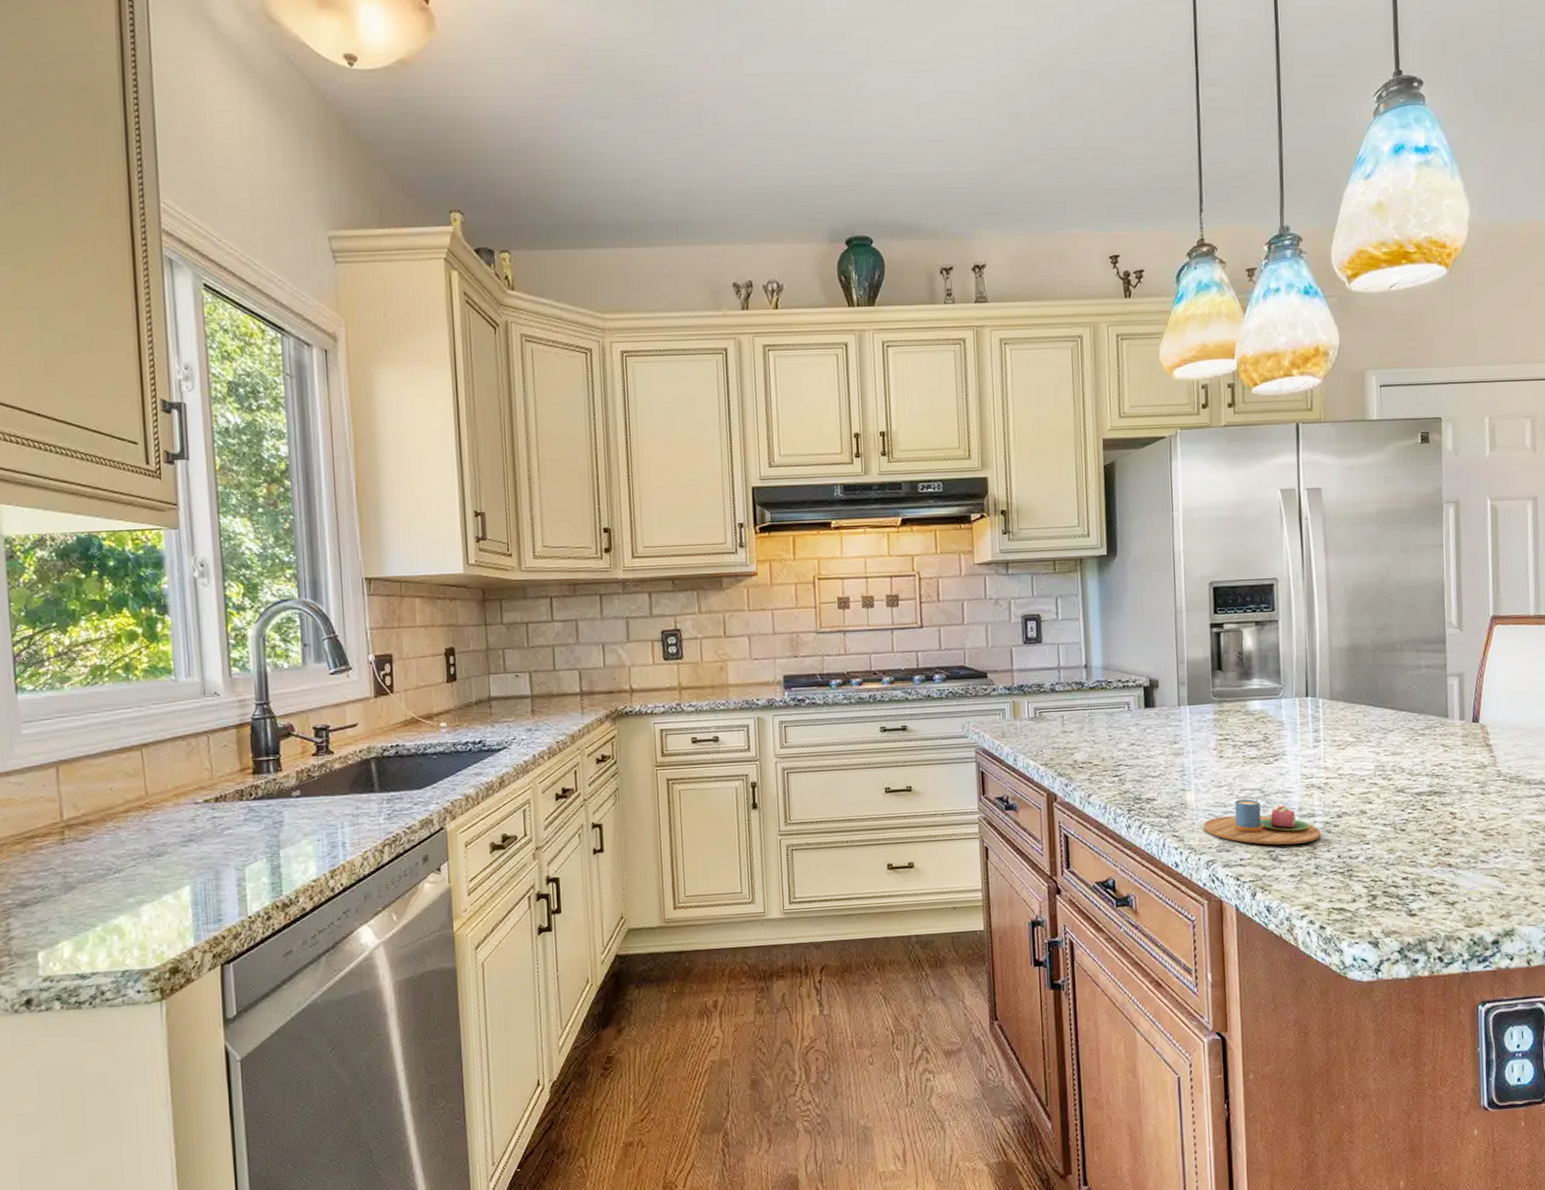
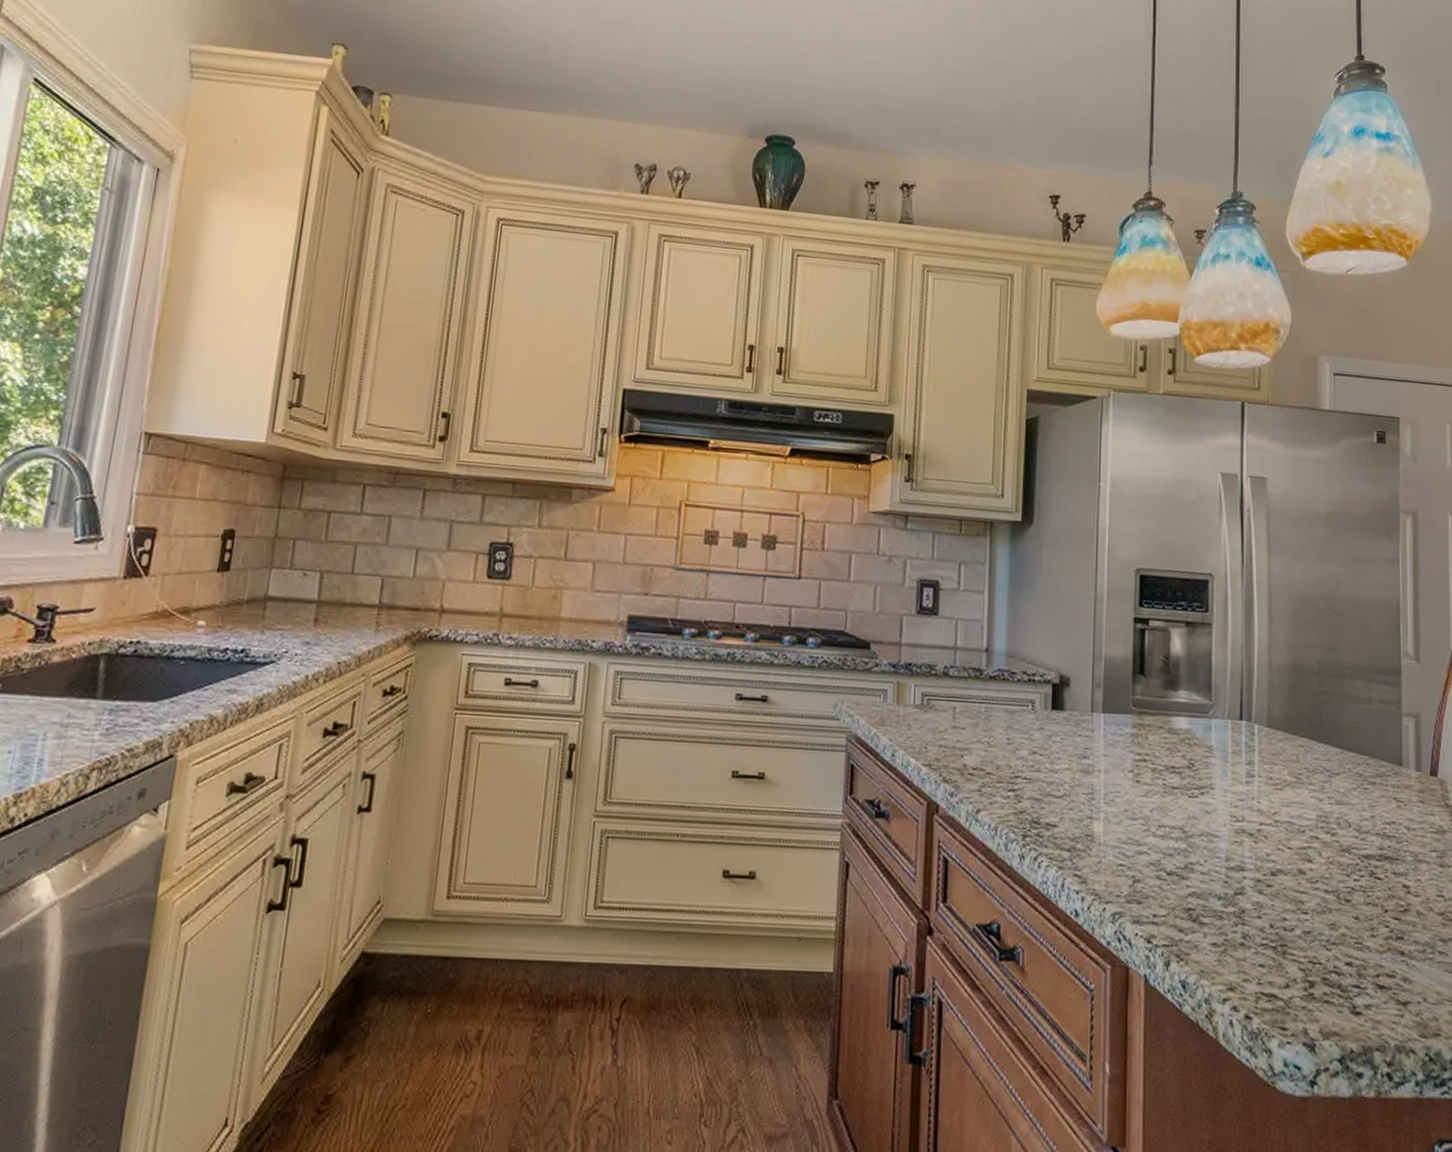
mug: present [1204,799,1320,845] -> none [1113,838,1250,904]

